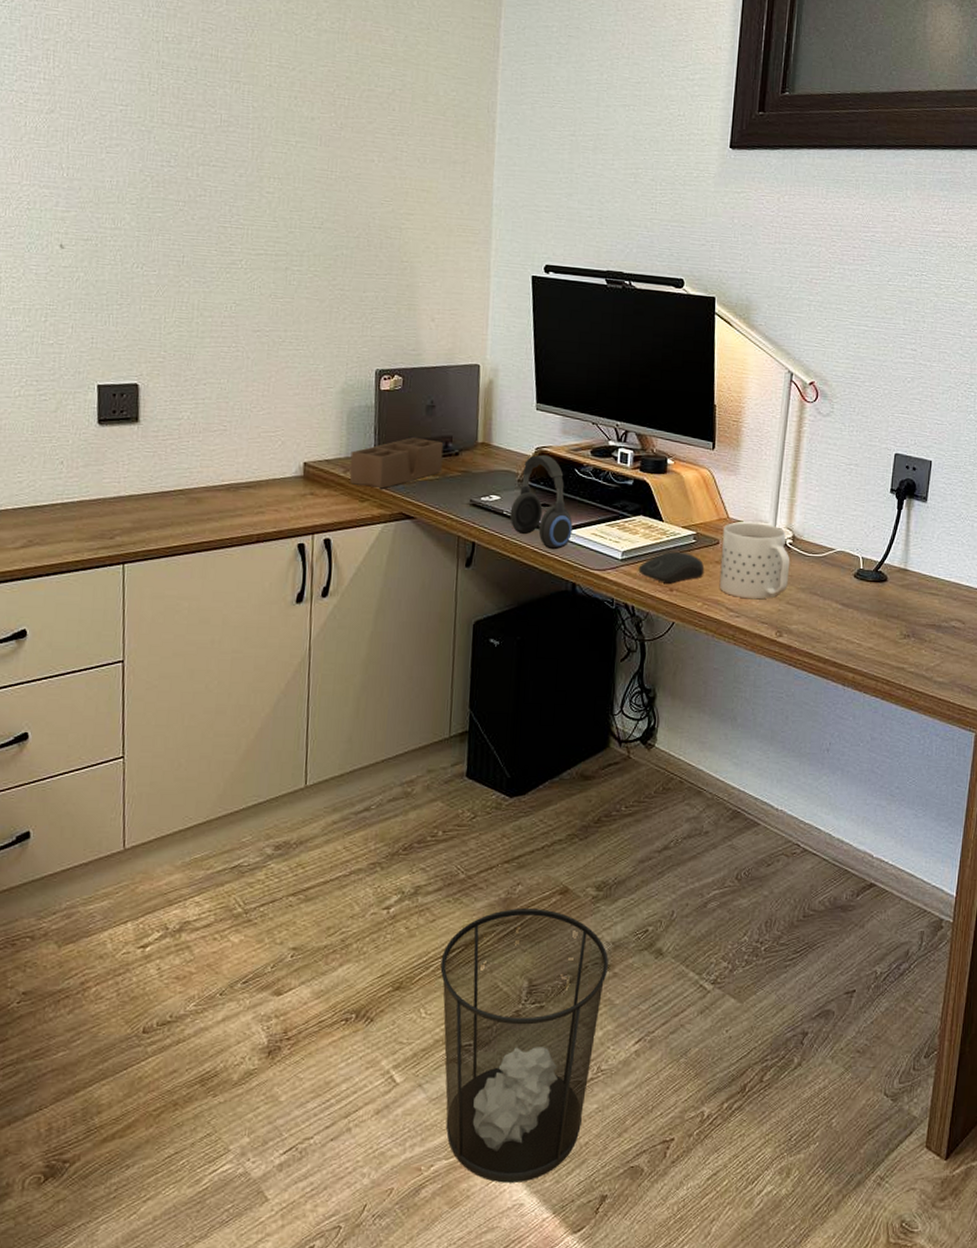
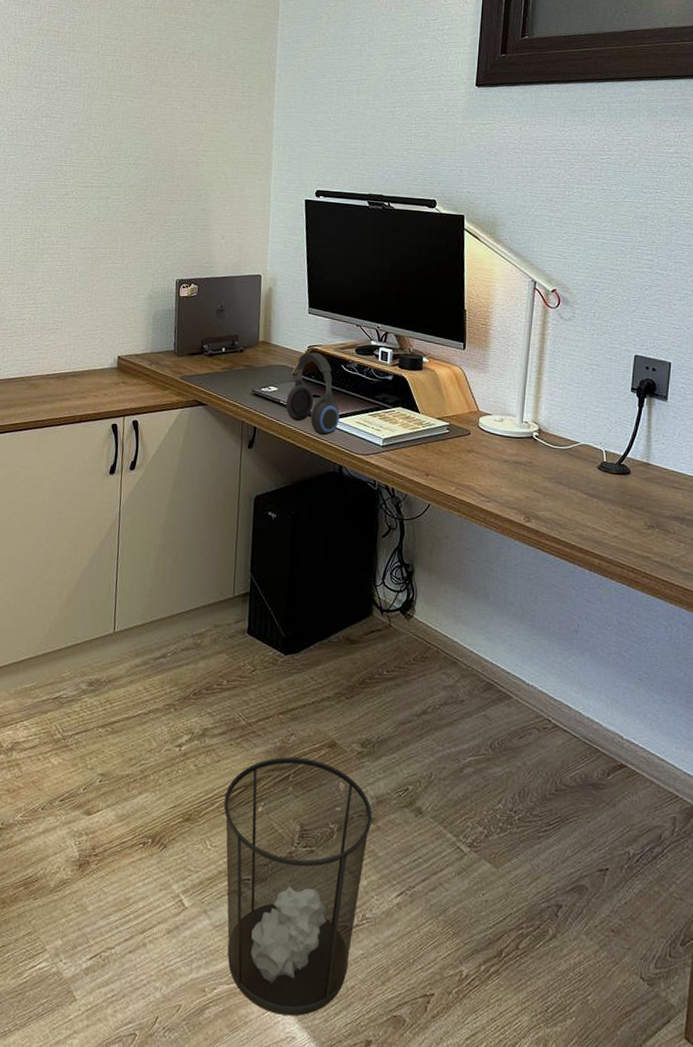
desk organizer: present [350,438,444,489] -> none [154,336,231,380]
computer mouse: present [638,551,705,583] -> none [397,439,457,468]
mug: present [719,522,790,600] -> none [471,415,537,487]

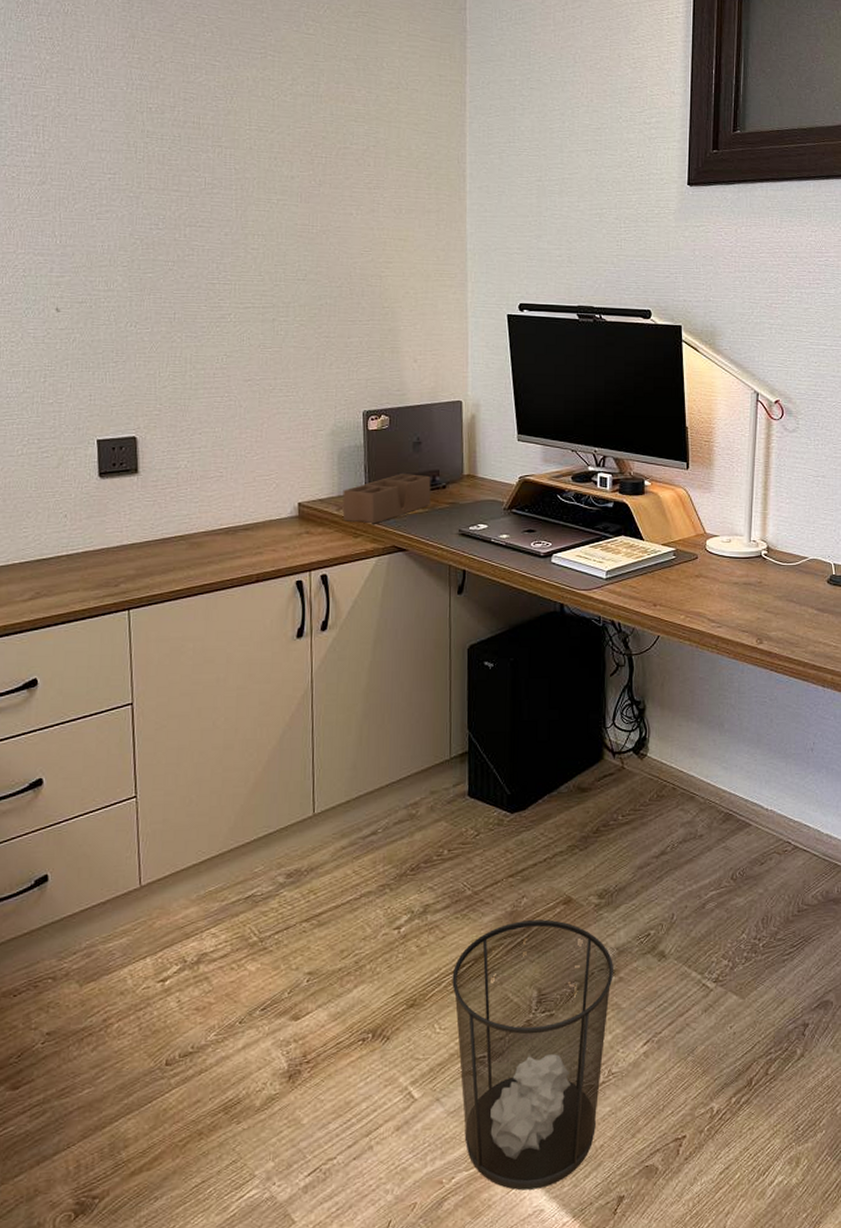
desk organizer: none [154,336,231,380] -> present [342,474,431,524]
headphones: present [286,352,340,436] -> none [498,483,558,573]

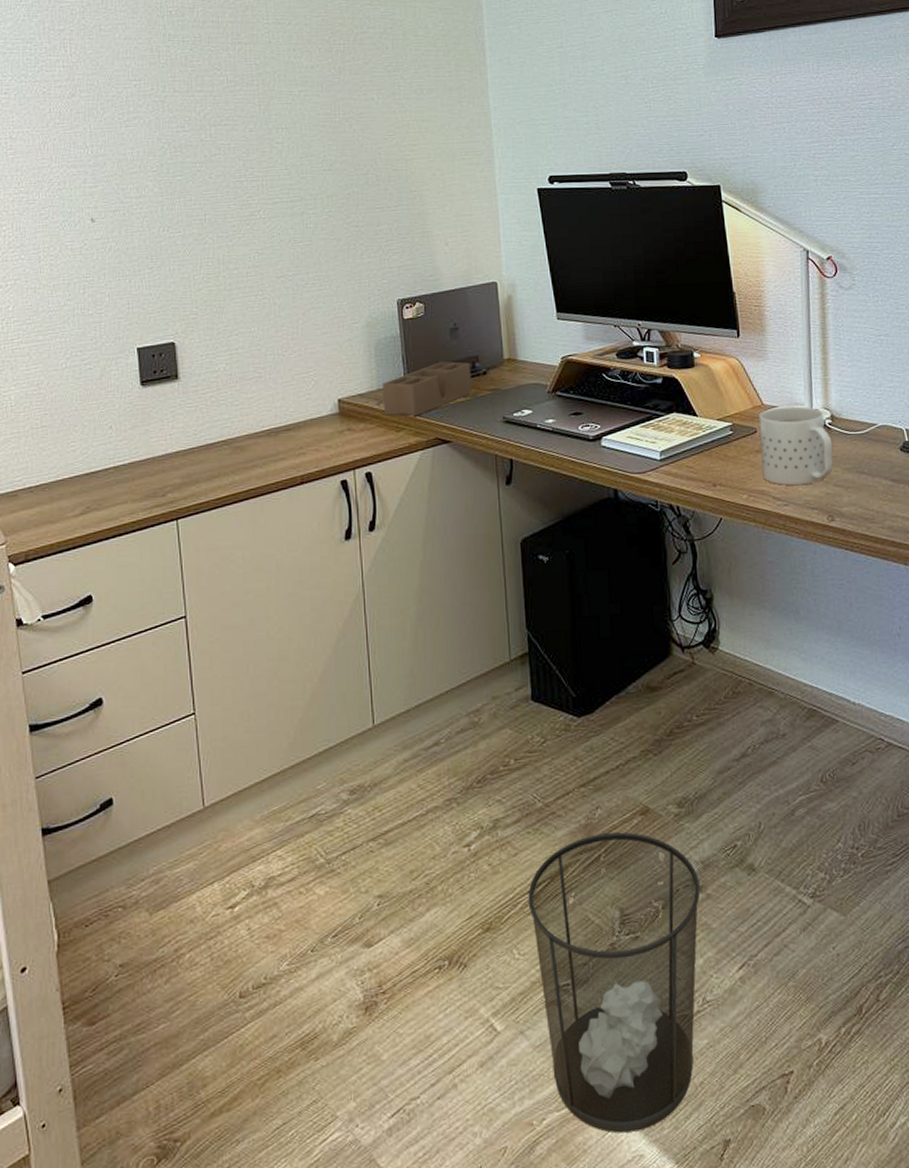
mug: none [700,536,766,610] -> present [758,406,833,486]

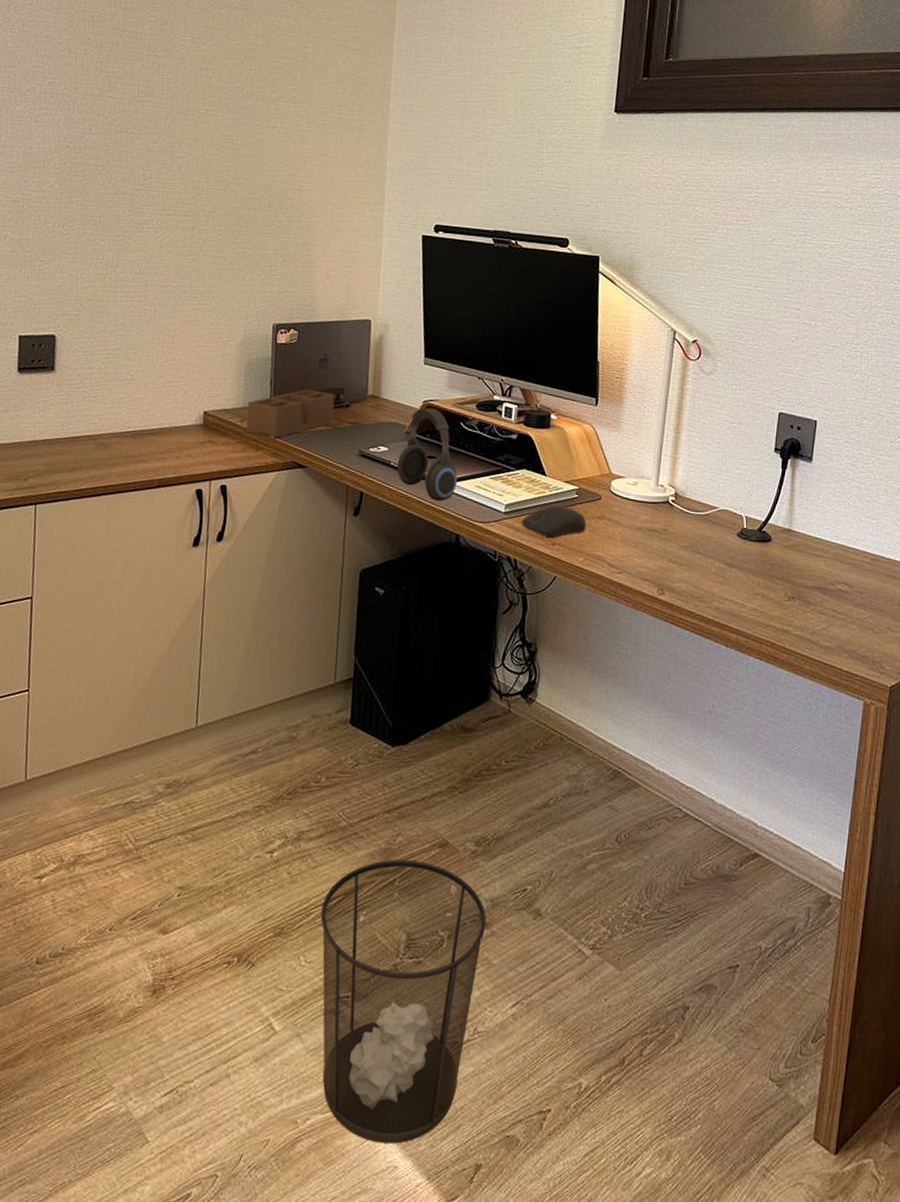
headphones: none [543,363,608,458] -> present [397,408,458,502]
computer mouse: none [678,444,746,478] -> present [521,505,587,537]
mug: present [758,406,833,486] -> none [601,478,673,556]

